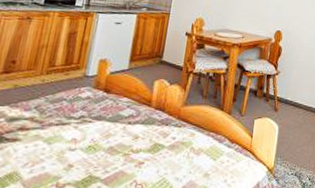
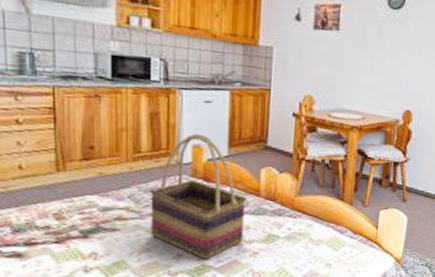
woven basket: none [47,49,139,171] -> present [150,133,246,260]

